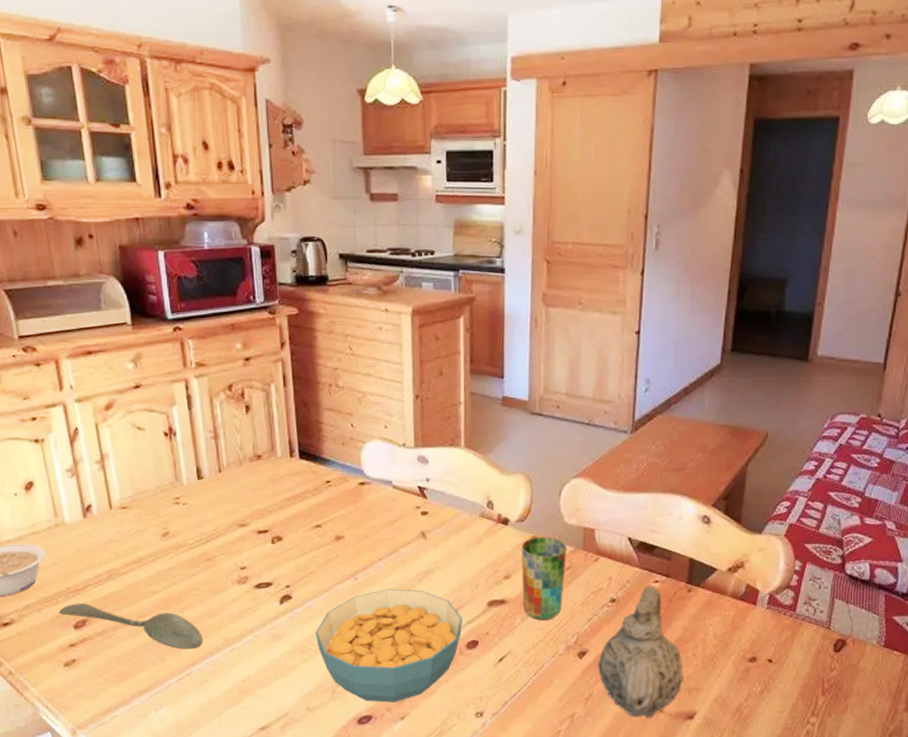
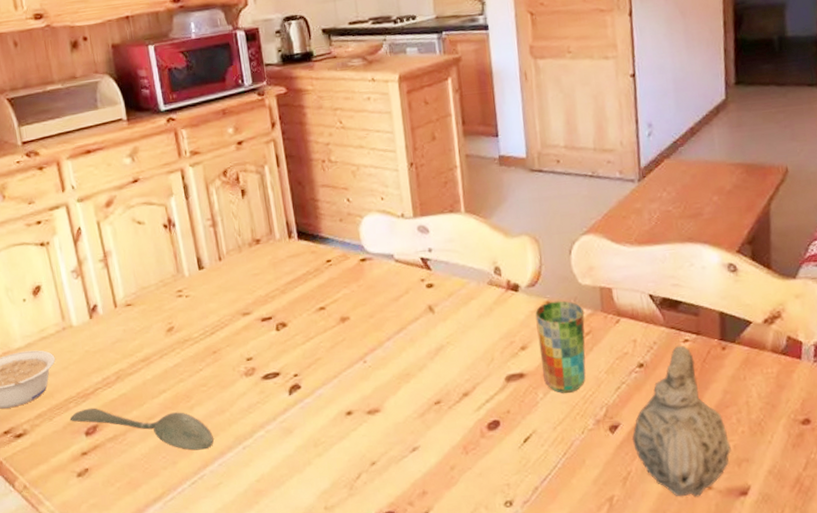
cereal bowl: present [315,589,462,703] -> none [327,369,481,496]

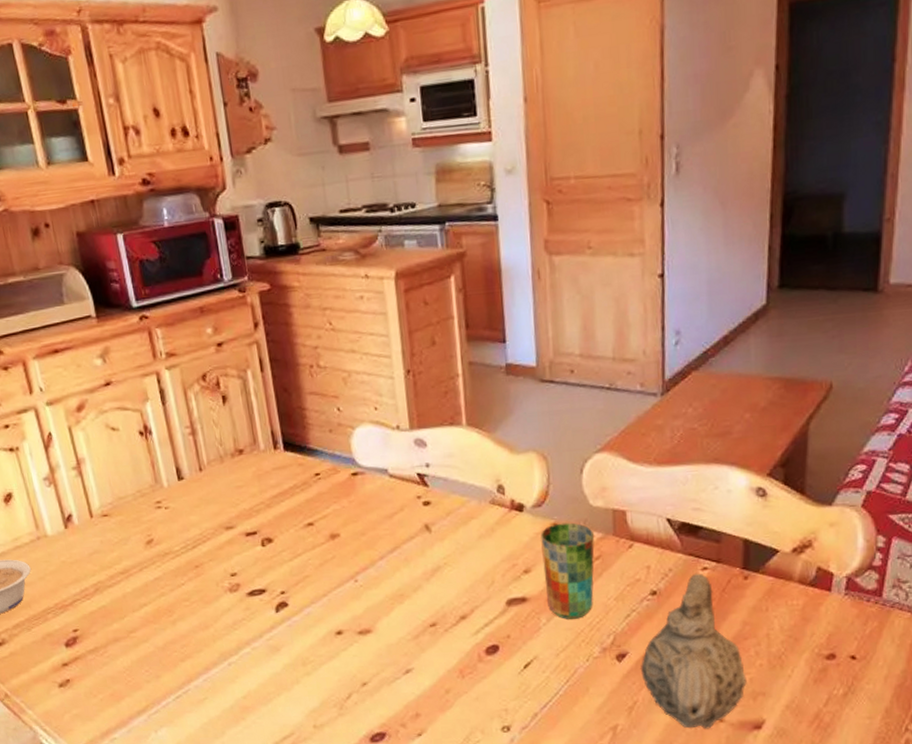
spoon: present [69,408,214,451] -> none [48,619,198,665]

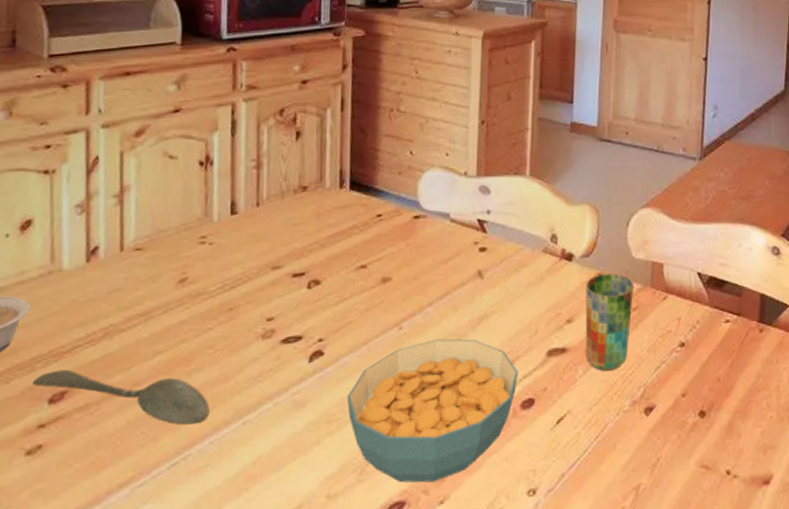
spoon: none [48,619,198,665] -> present [32,369,210,425]
cereal bowl: none [316,590,479,718] -> present [347,339,518,483]
teapot: present [640,573,747,729] -> none [665,325,759,486]

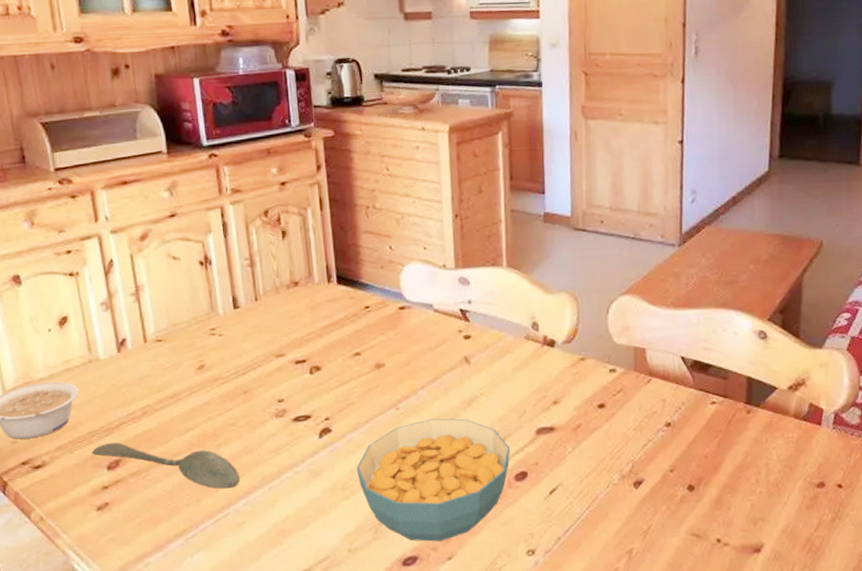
cup: present [585,273,633,371] -> none [569,358,617,448]

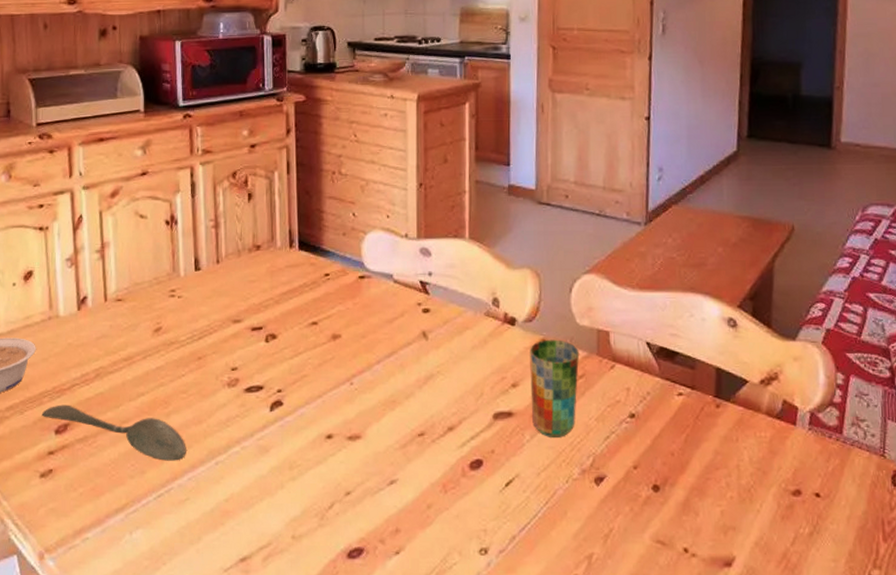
cereal bowl: present [356,418,510,542] -> none [305,396,465,533]
cup: none [569,358,617,448] -> present [530,339,579,437]

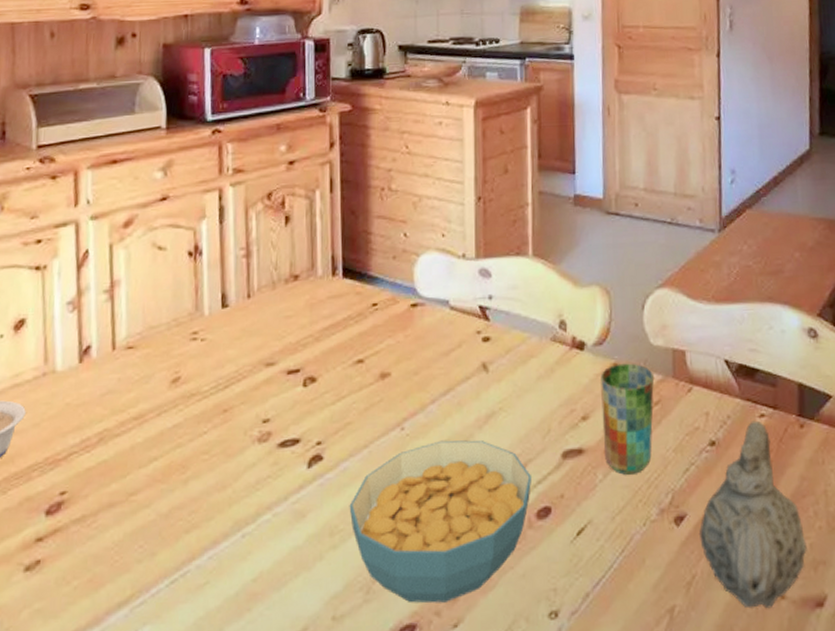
spoon: present [41,404,186,461] -> none [29,478,207,538]
cereal bowl: none [305,396,465,533] -> present [349,440,531,604]
teapot: none [617,398,718,564] -> present [698,420,807,609]

